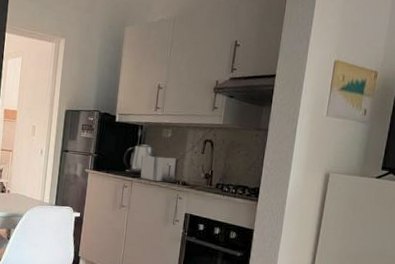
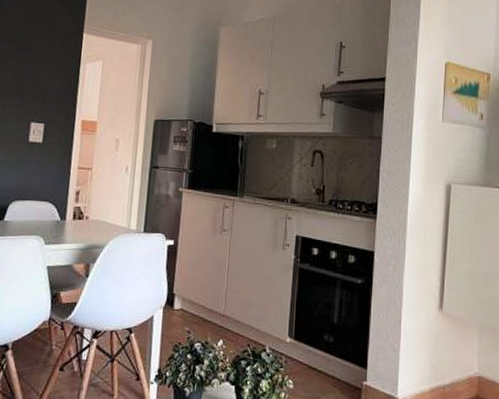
kettle: present [123,144,157,179] -> none [223,157,260,197]
toaster: present [139,155,179,184] -> none [242,169,286,202]

